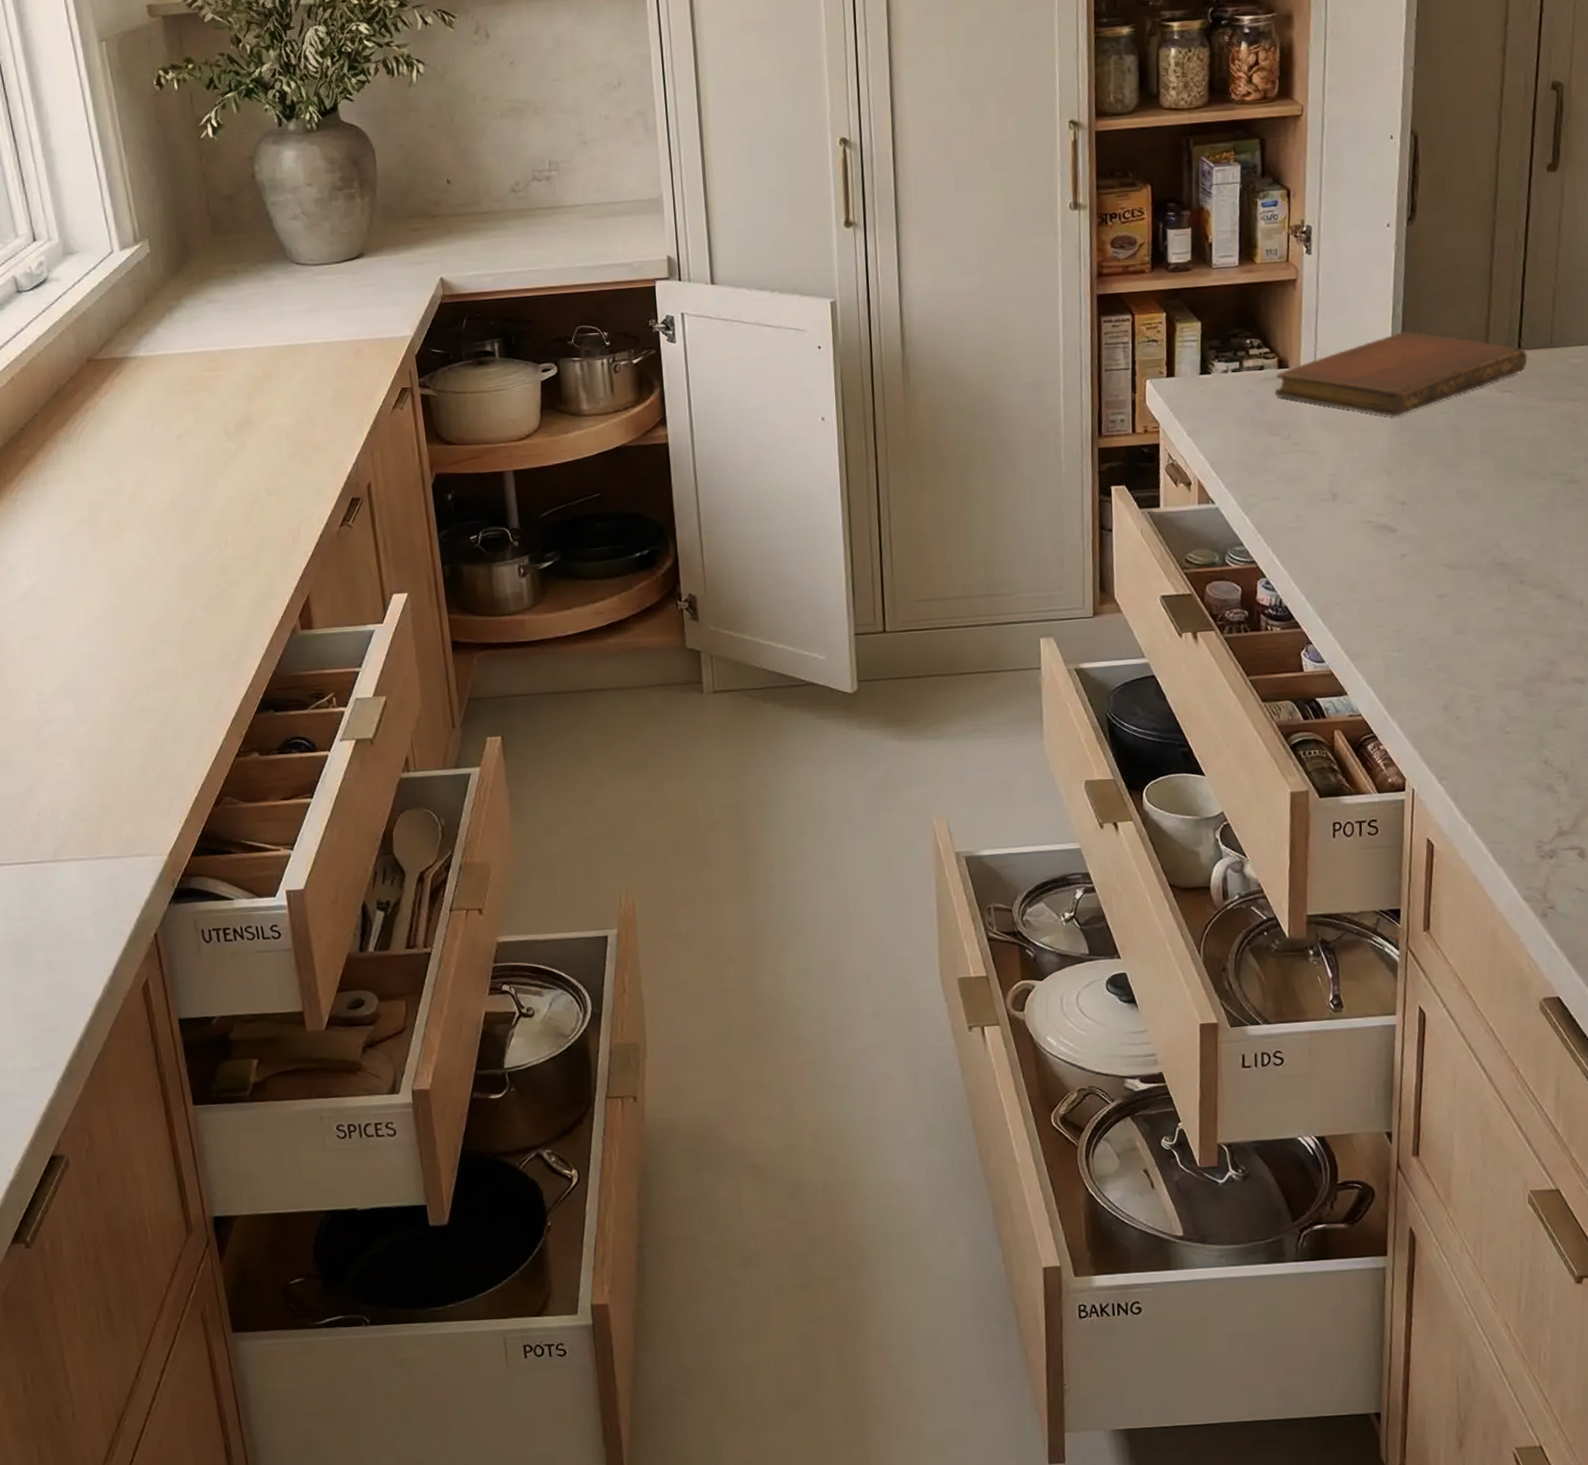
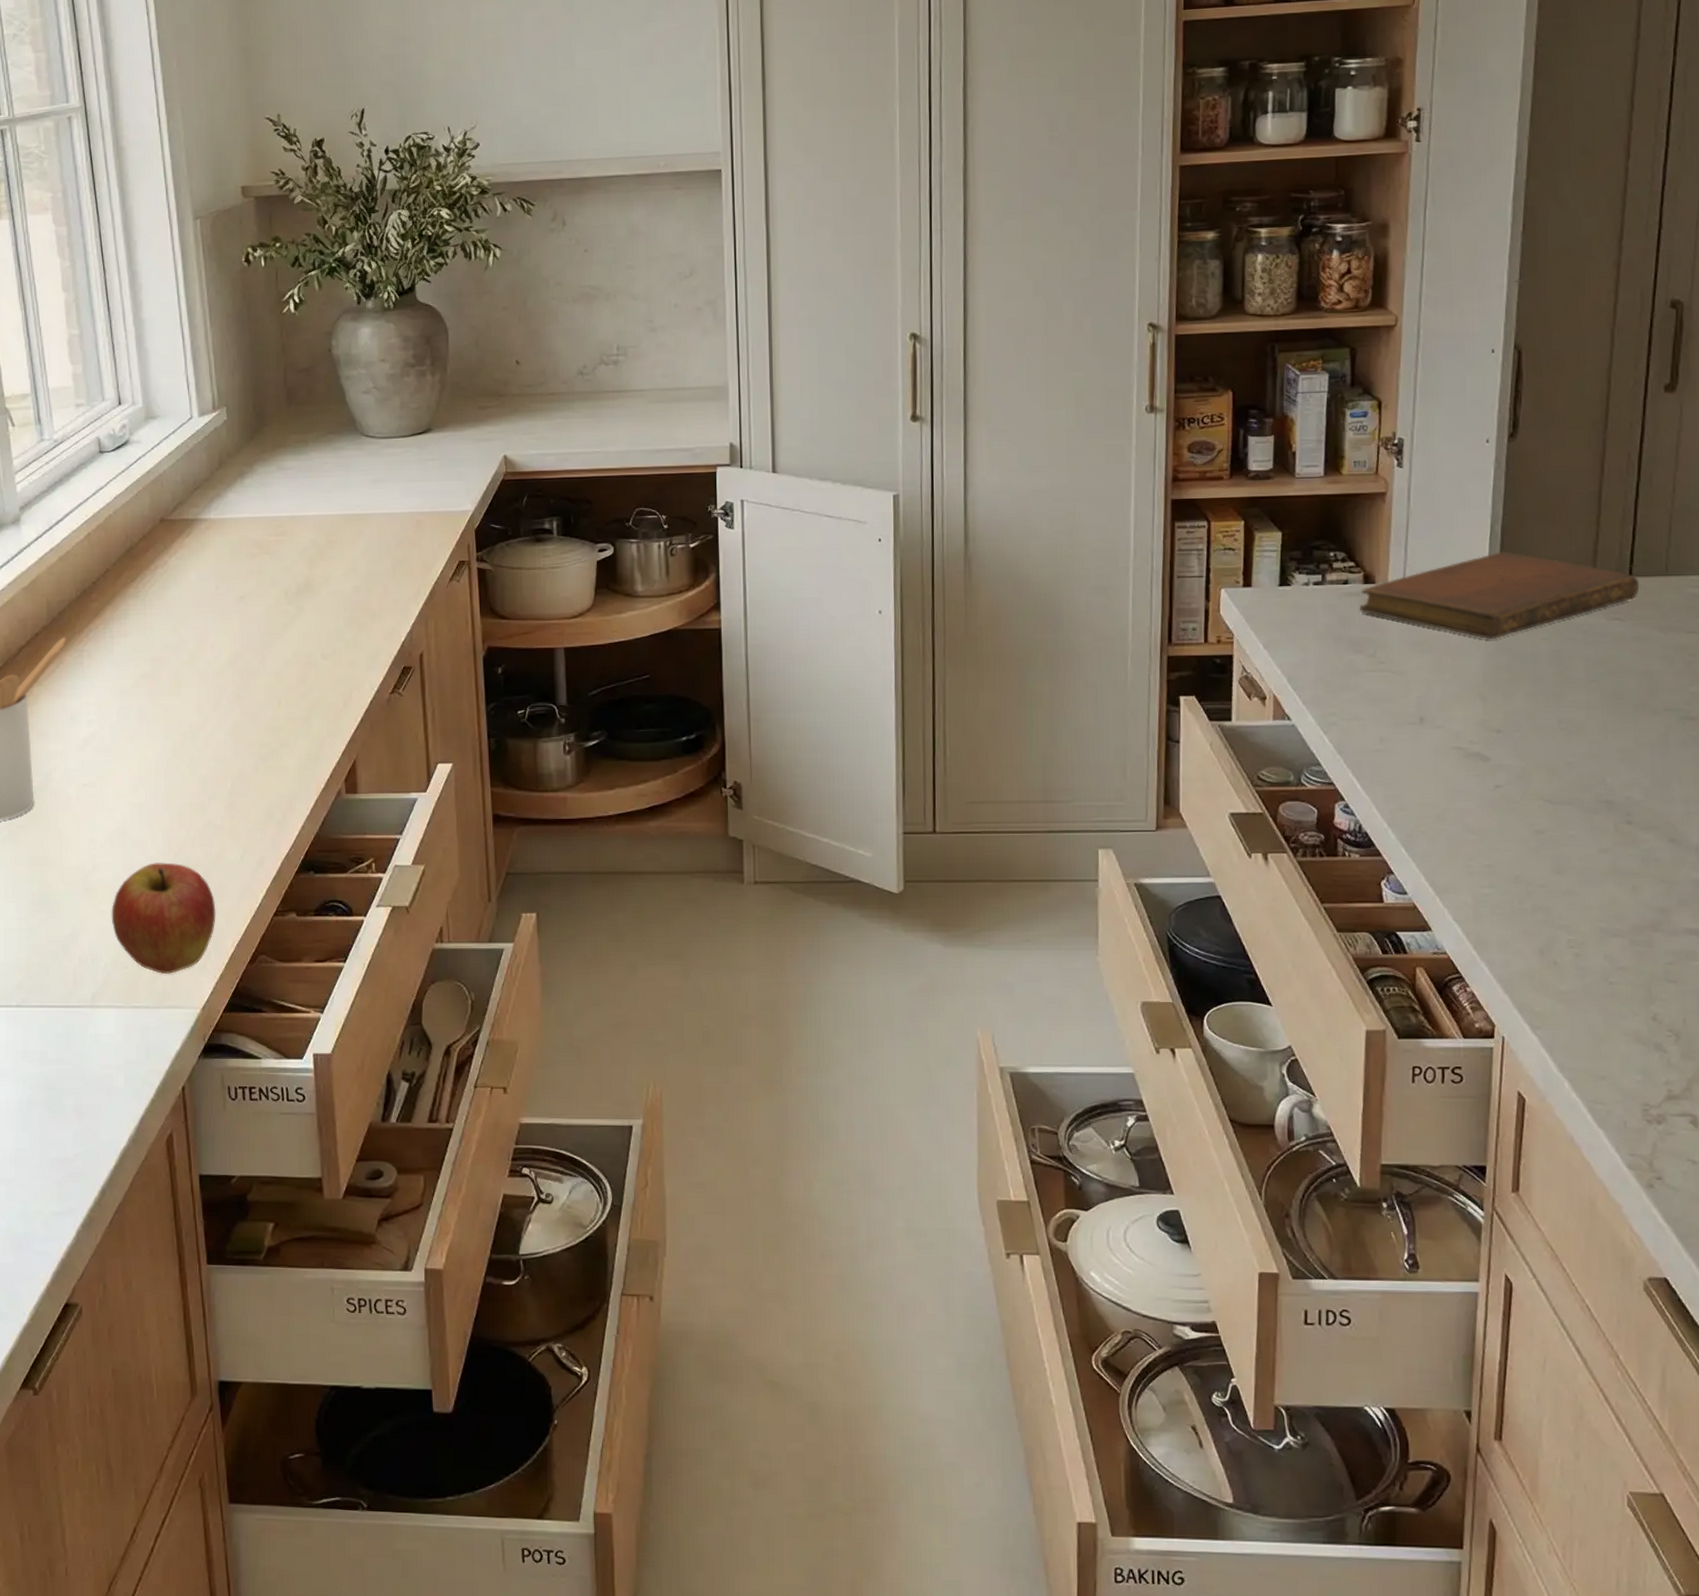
apple: none [67,710,177,823] -> present [111,862,216,975]

